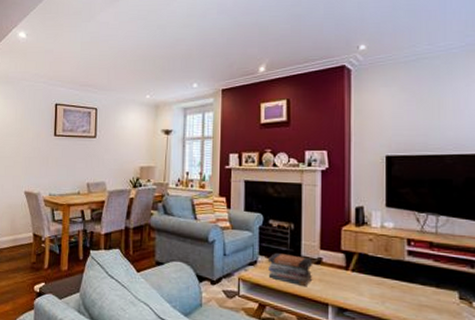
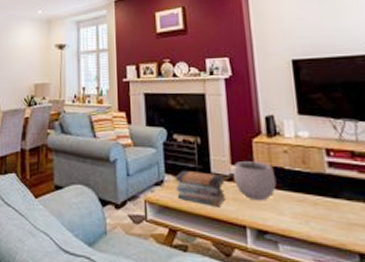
plant pot: none [322,239,360,283] -> present [234,152,277,201]

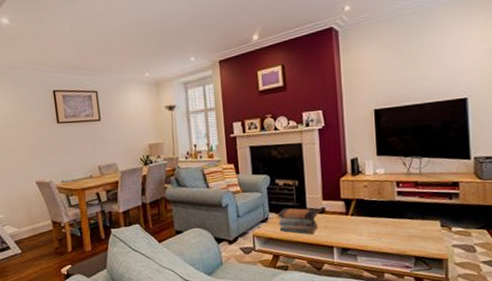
plant pot: present [234,152,277,201] -> none [325,189,358,227]

